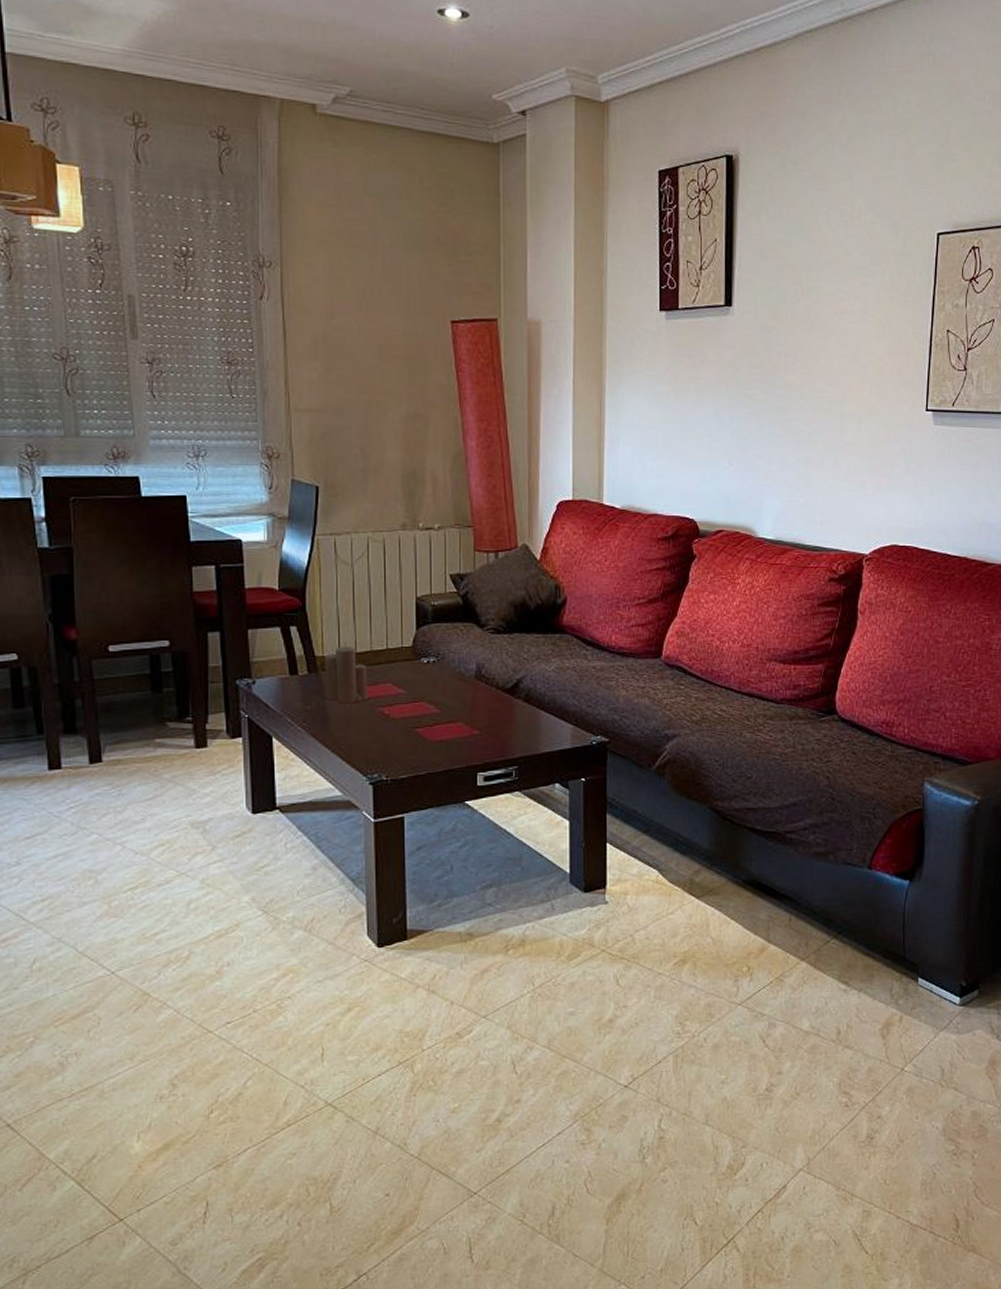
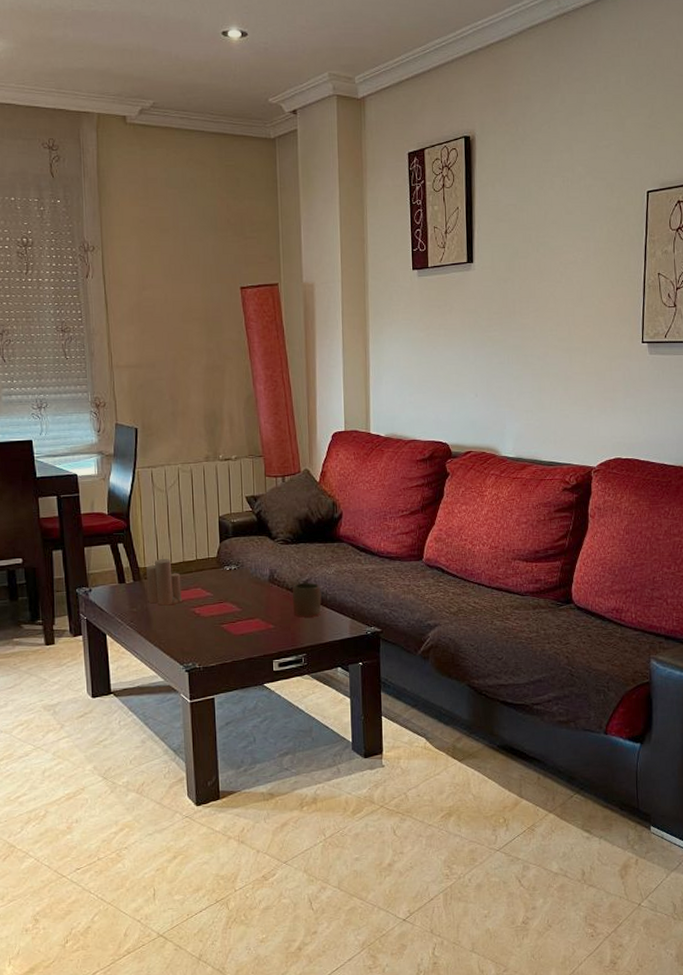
mug: none [502,680,538,722] -> present [292,582,322,618]

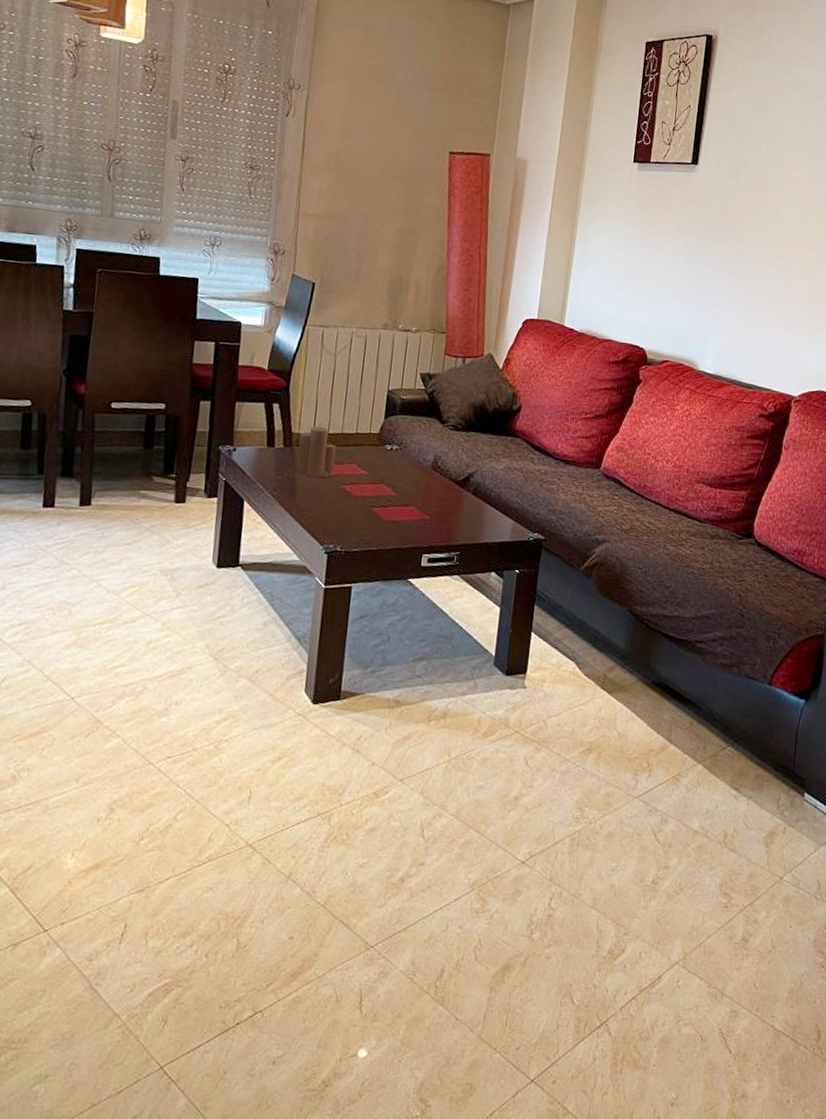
mug: present [292,582,322,618] -> none [452,474,486,514]

